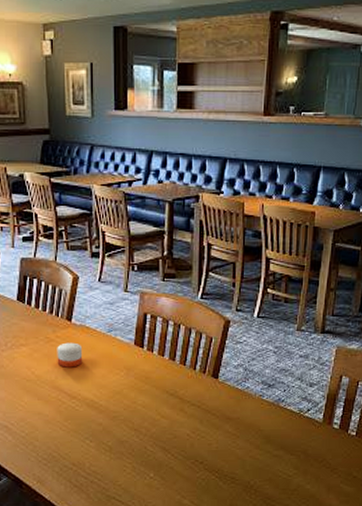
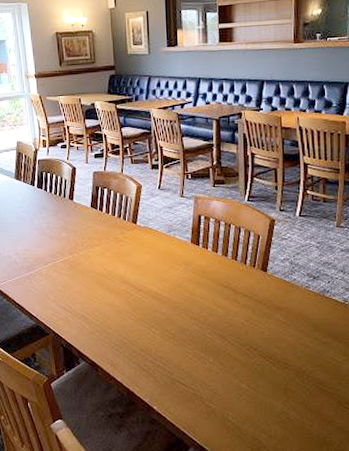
candle: present [57,342,83,368] -> none [125,242,147,264]

